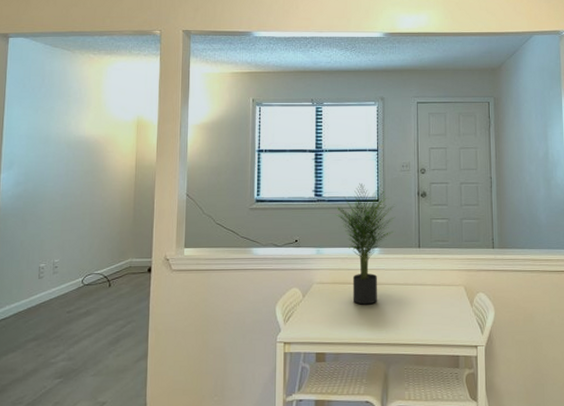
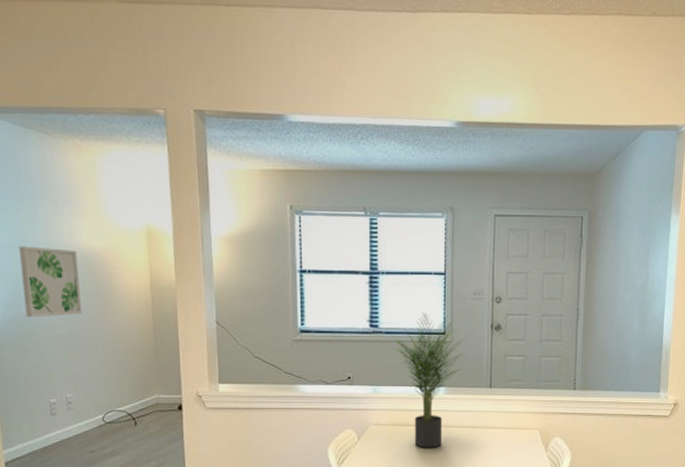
wall art: none [31,136,79,194] -> present [19,246,83,318]

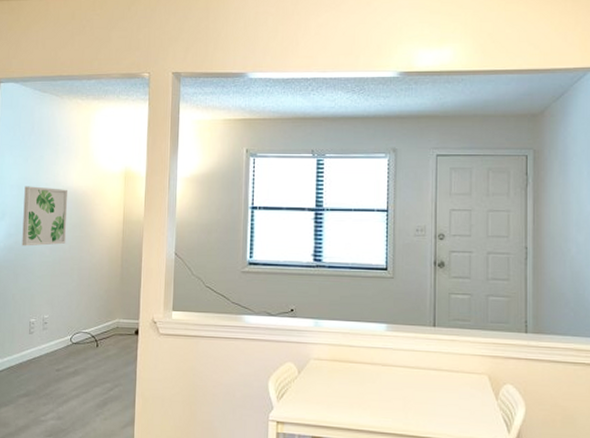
potted plant: present [395,313,464,448] -> none [337,248,406,388]

